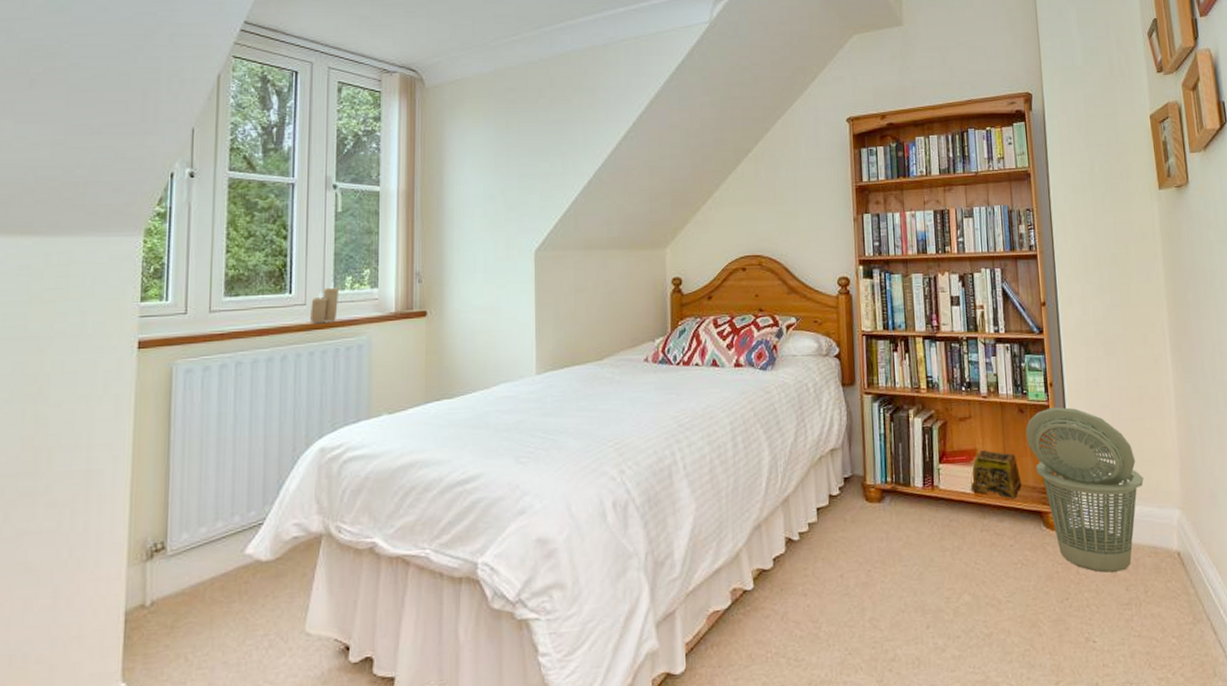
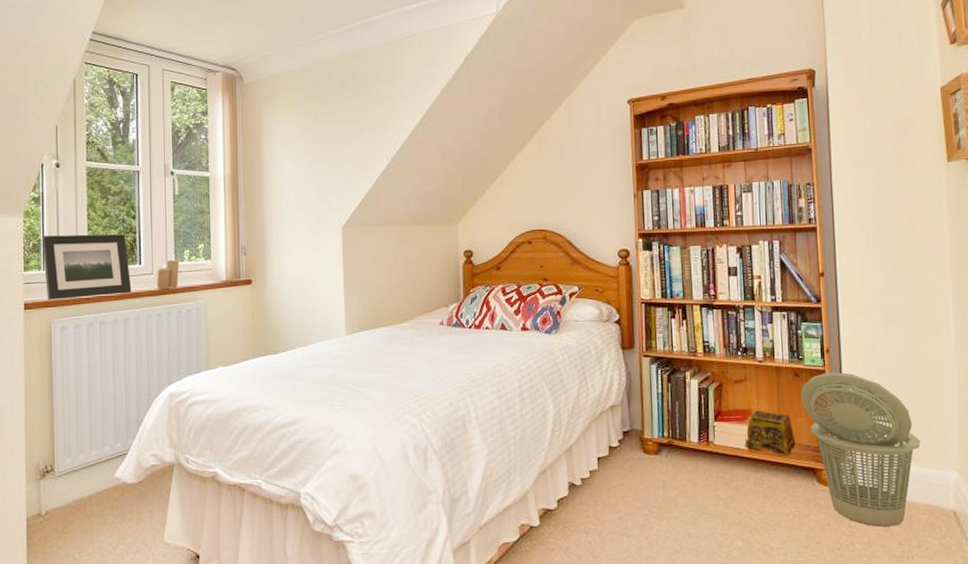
picture frame: none [166,257,278,337] -> present [41,234,132,300]

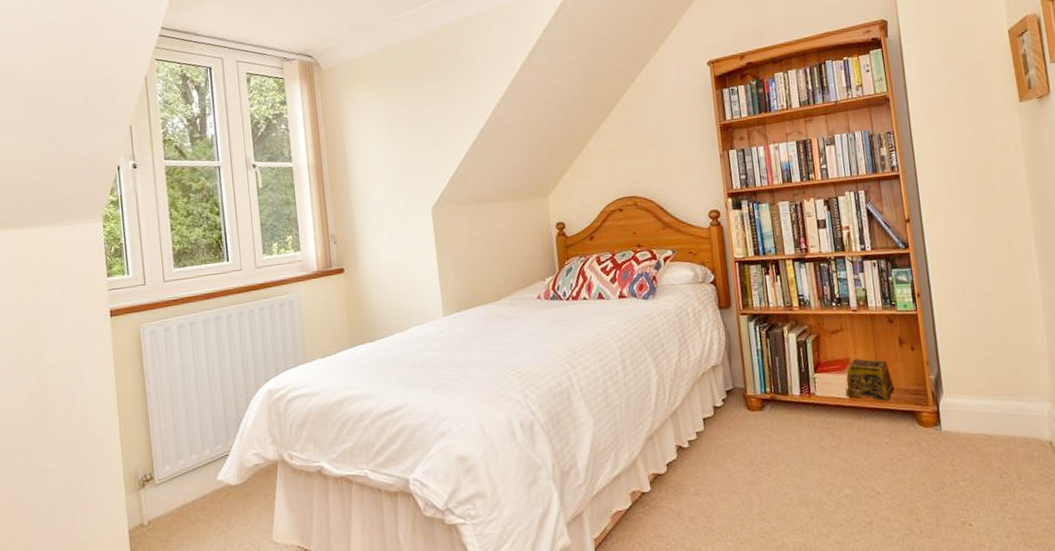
picture frame: present [41,234,132,300] -> none [123,232,221,305]
candle: present [157,255,180,290] -> none [246,249,269,286]
laundry basket: present [800,372,920,527] -> none [895,315,1014,463]

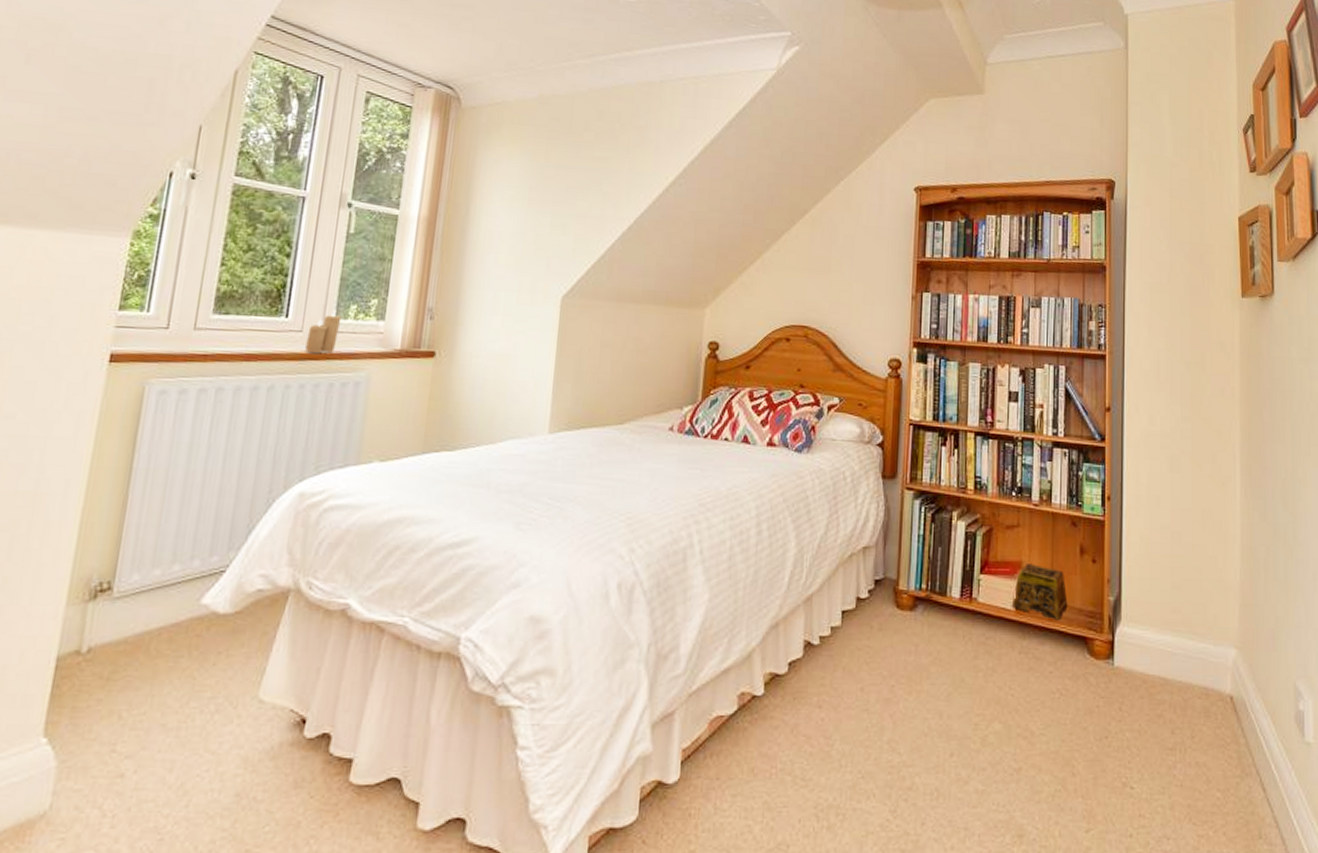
candle: none [246,249,269,286] -> present [305,310,342,354]

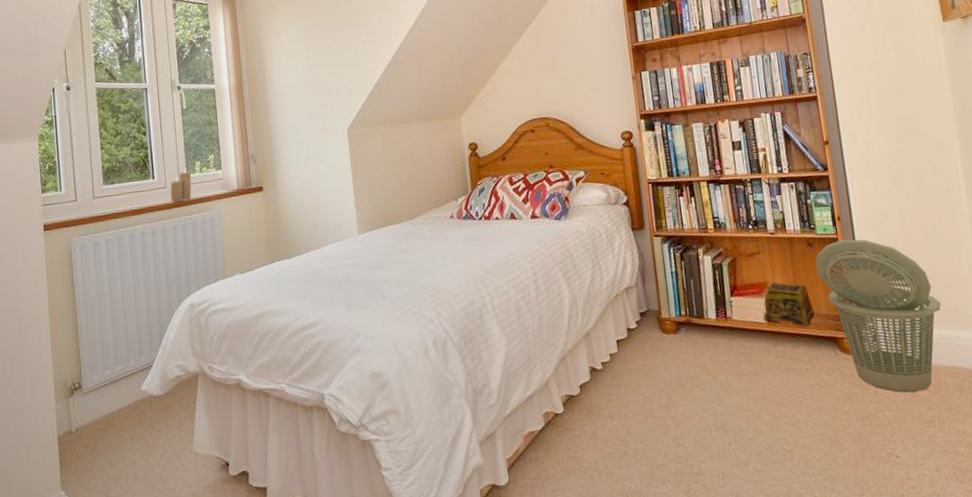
laundry basket: none [1077,523,1200,712] -> present [815,239,941,393]

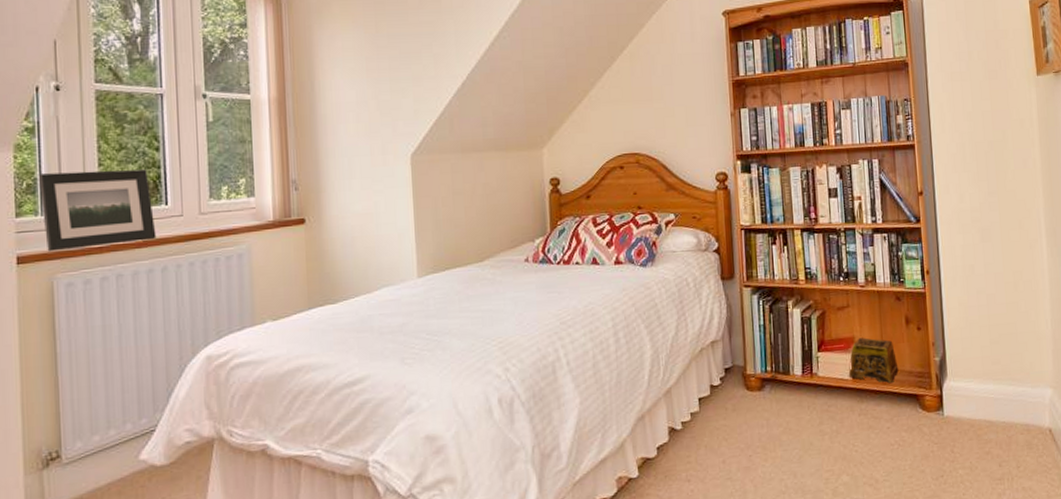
picture frame: none [56,150,147,220] -> present [38,169,157,252]
candle: present [170,168,192,203] -> none [188,193,216,234]
laundry basket: present [815,239,941,393] -> none [902,293,1017,450]

